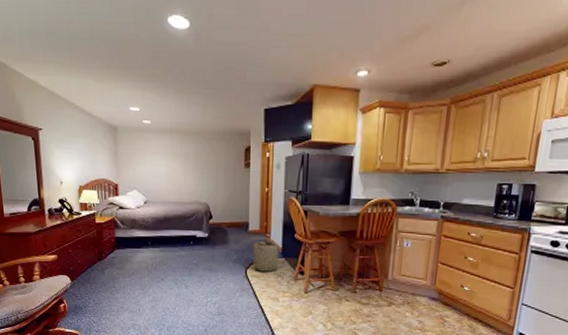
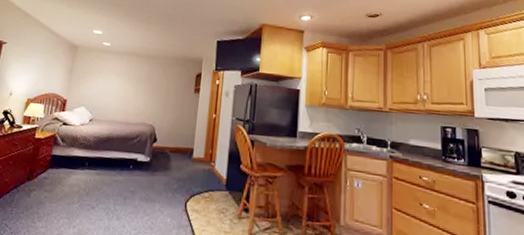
basket: present [252,238,281,272] -> none [193,167,224,207]

